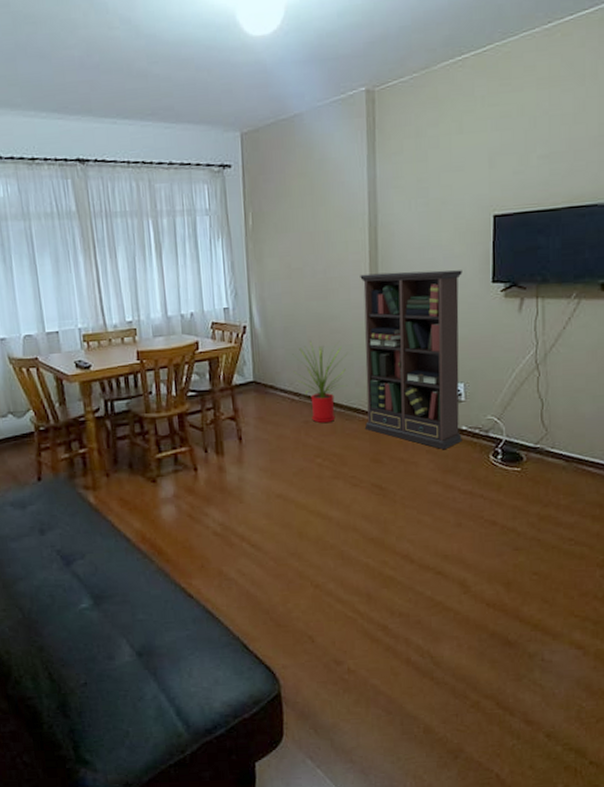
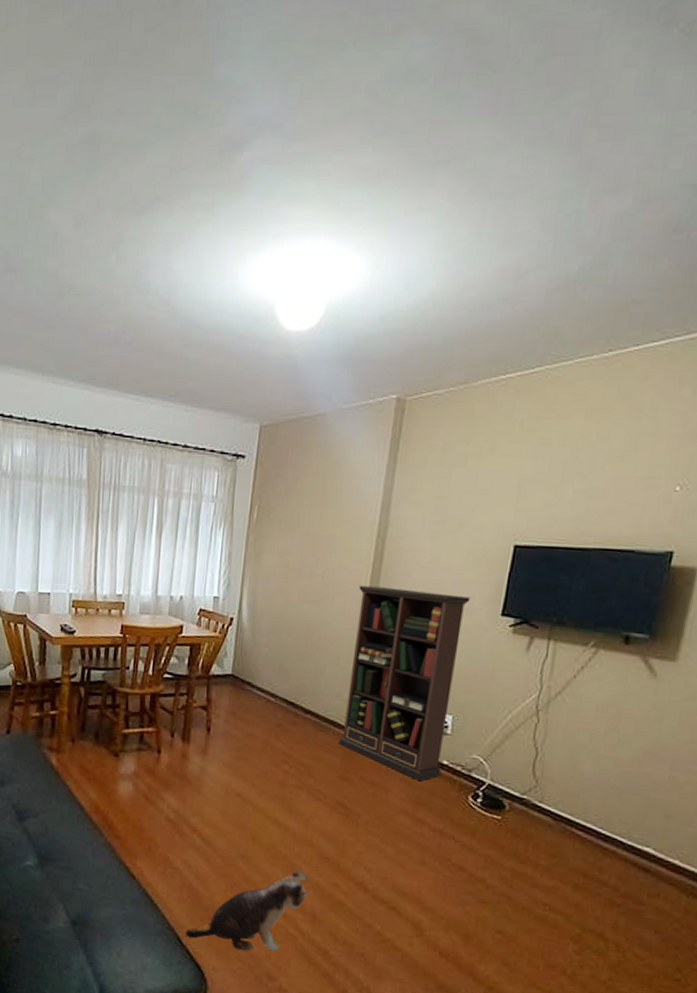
plush toy: none [251,556,364,644] -> present [186,870,313,951]
house plant: present [292,340,348,423] -> none [274,643,333,730]

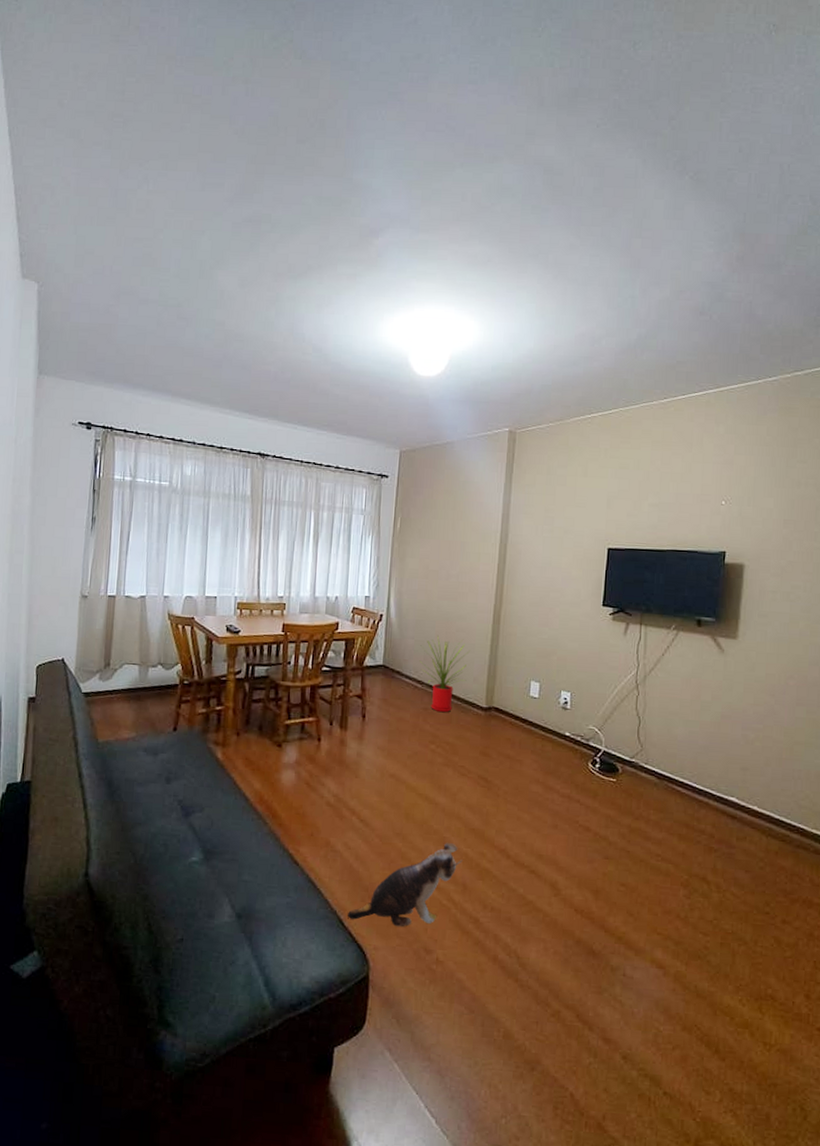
house plant: none [274,643,333,730] -> present [419,635,470,712]
bookcase: present [338,585,470,781] -> none [477,583,577,752]

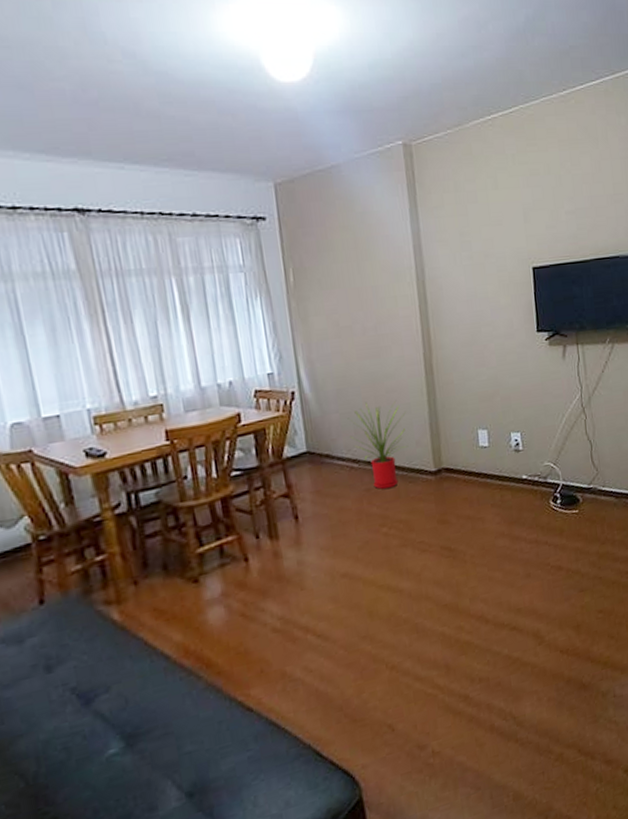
plush toy: present [348,843,463,927] -> none [324,626,441,747]

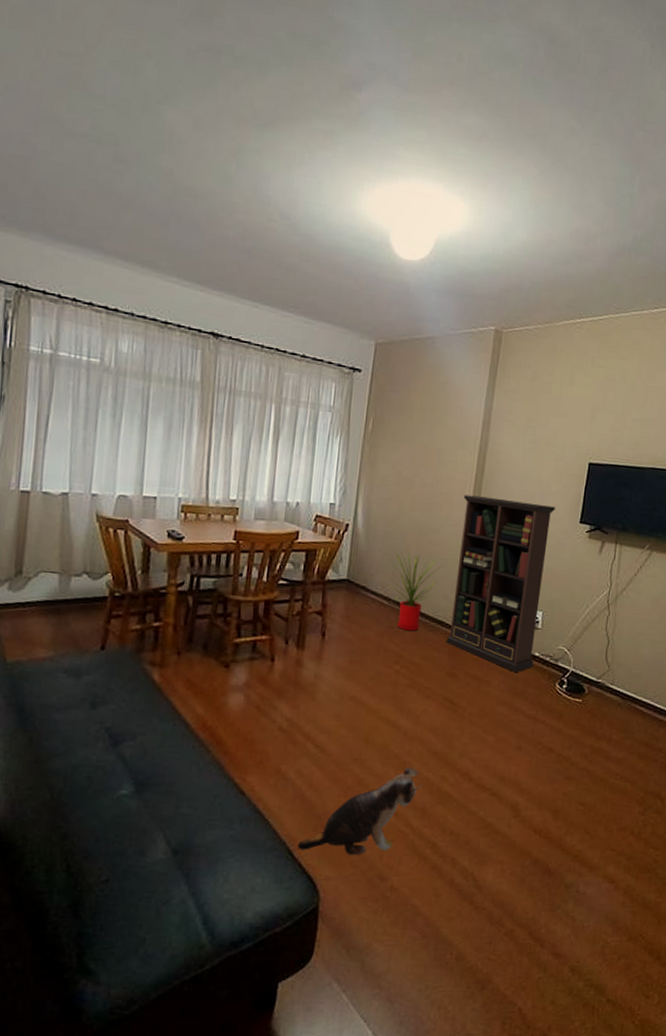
plush toy: none [324,626,441,747] -> present [298,767,423,856]
bookcase: none [412,321,524,502] -> present [445,494,556,673]

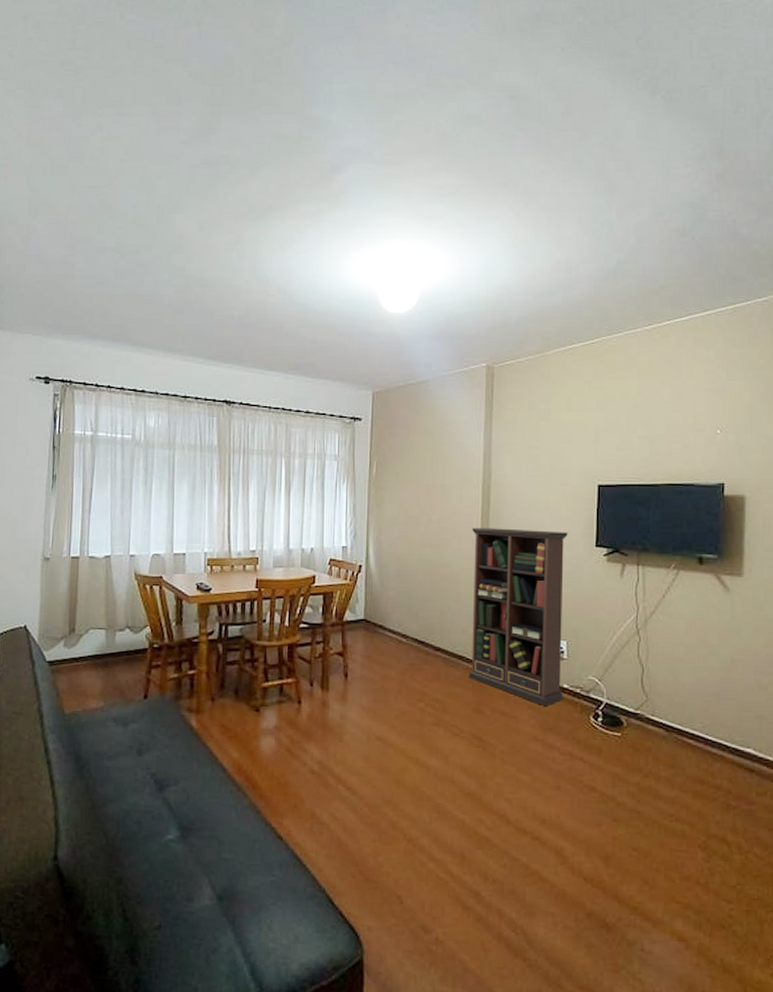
plush toy: present [298,767,423,856] -> none [338,810,459,905]
house plant: present [387,548,441,631] -> none [403,584,456,667]

